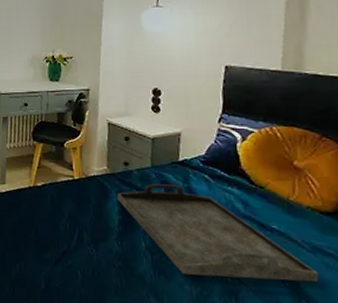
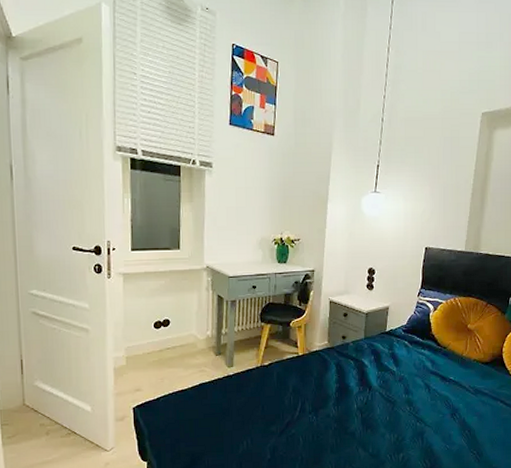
serving tray: present [118,184,319,283] -> none [336,352,477,426]

